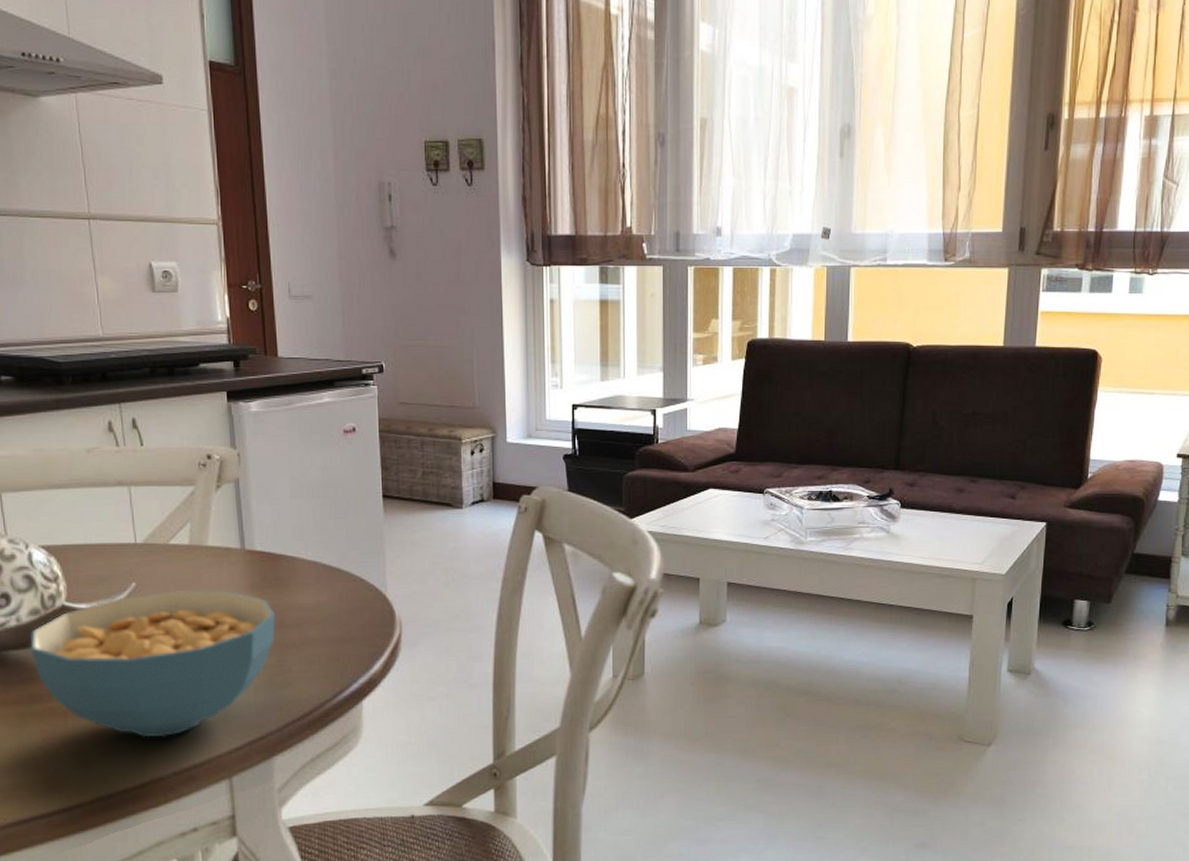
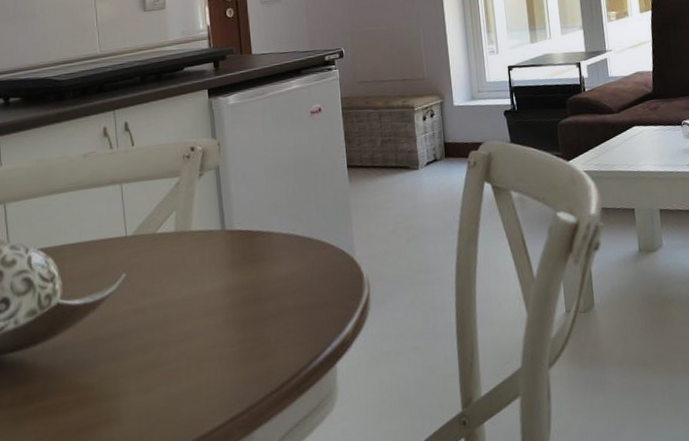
cereal bowl: present [30,591,276,738] -> none [26,271,254,427]

